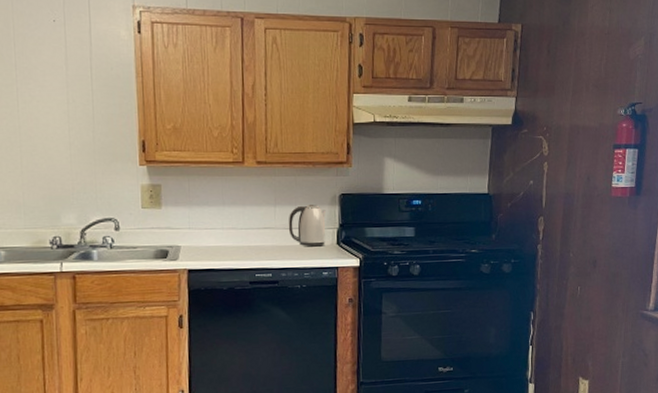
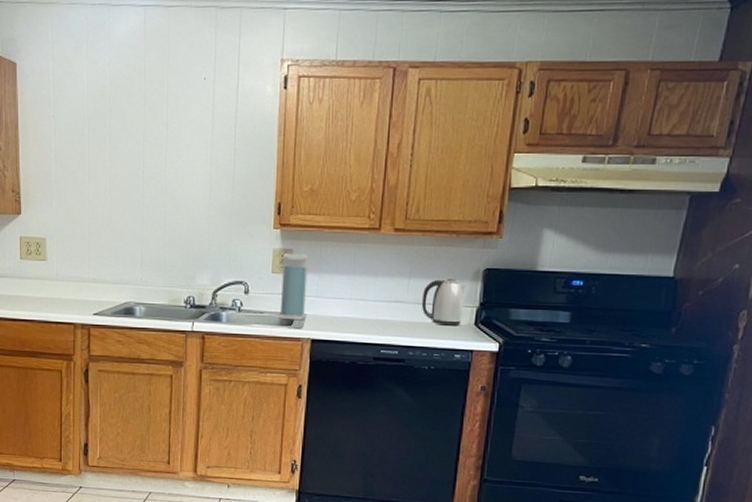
soap dispenser: none [152,188,179,253] -> present [279,252,308,321]

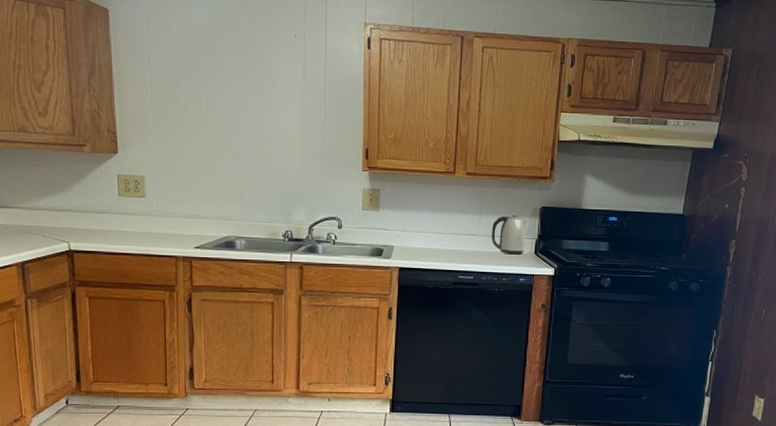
soap dispenser: present [279,252,308,321] -> none [370,192,394,252]

